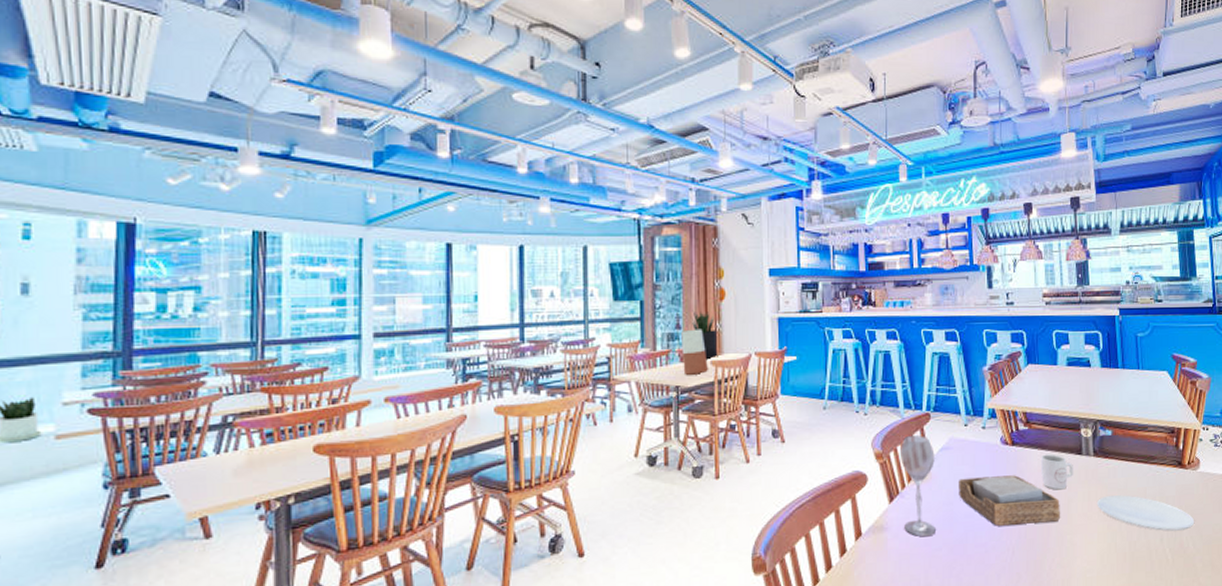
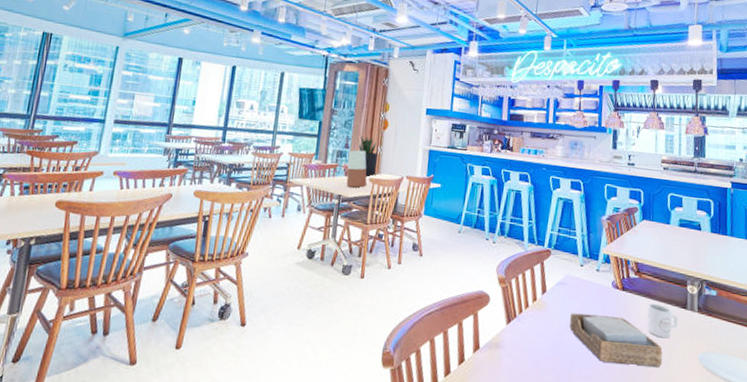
wineglass: present [899,435,936,536] -> none [518,267,552,360]

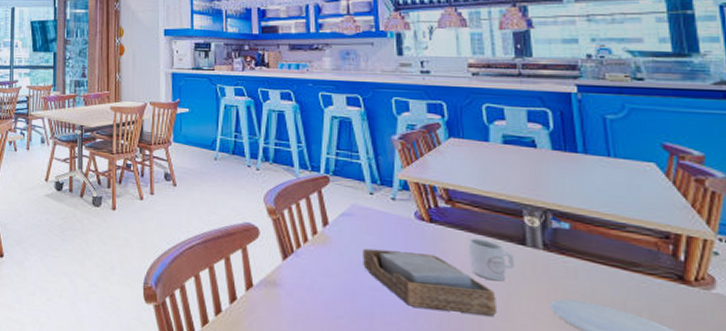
vase: present [346,150,367,188] -> none [86,78,108,117]
planter: present [357,133,378,177] -> none [94,61,117,105]

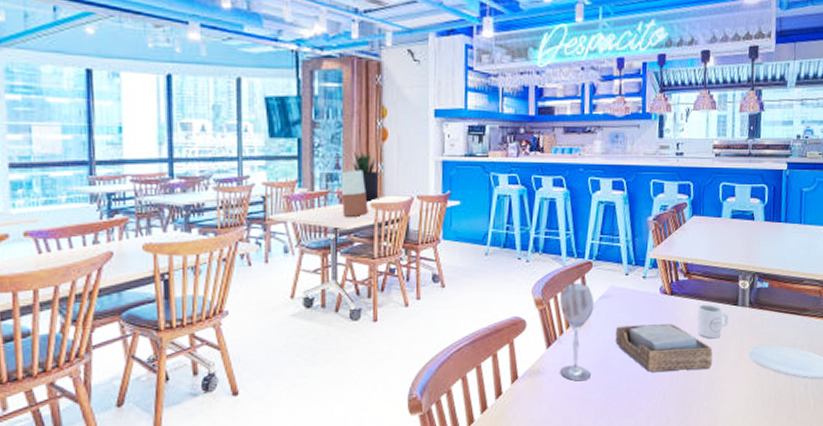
vase: none [86,78,108,117] -> present [341,170,368,217]
planter: none [94,61,117,105] -> present [351,149,379,201]
wineglass: none [294,195,336,301] -> present [559,282,594,380]

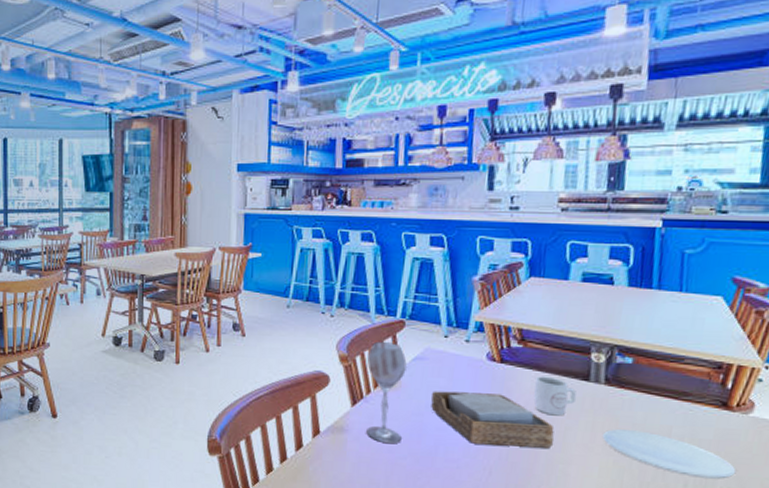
vase: present [341,170,368,217] -> none [147,221,172,265]
planter: present [351,149,379,201] -> none [157,202,183,251]

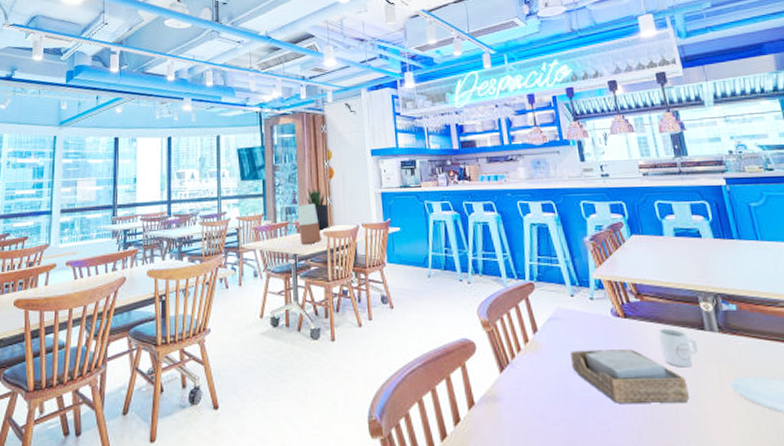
vase: none [147,221,172,265] -> present [297,203,321,244]
planter: none [157,202,183,251] -> present [305,186,330,230]
wineglass: present [366,341,407,443] -> none [506,304,551,409]

